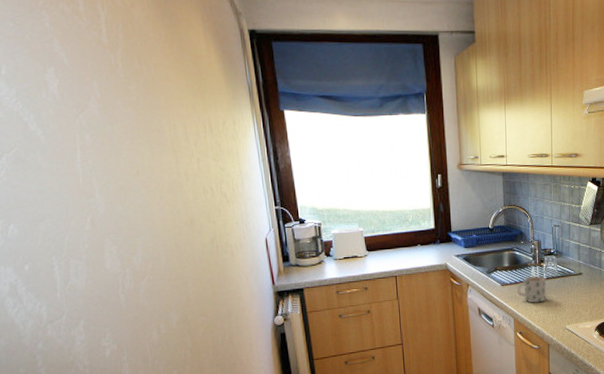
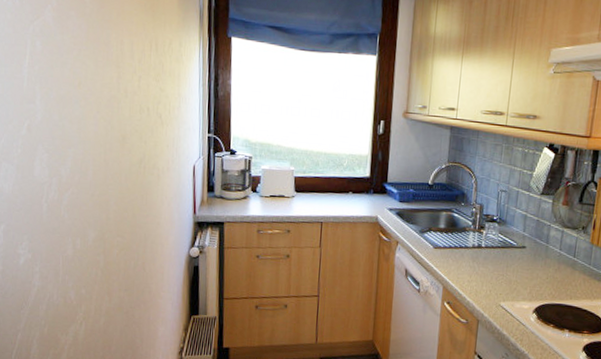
mug: present [517,275,546,303] -> none [450,242,485,273]

